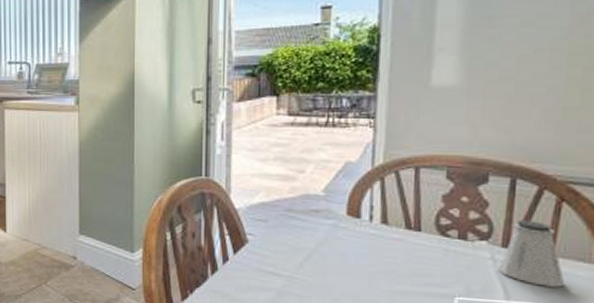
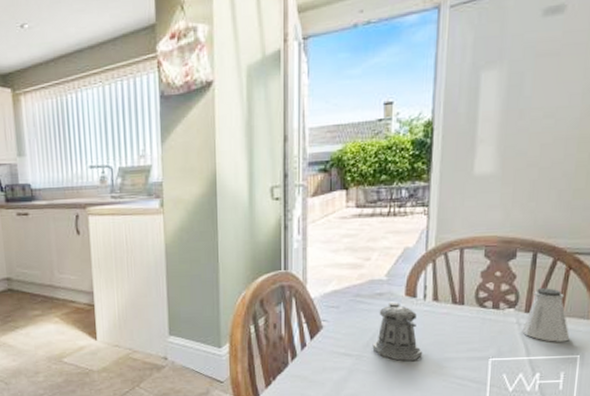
pepper shaker: none [306,220,368,289] -> present [372,301,422,361]

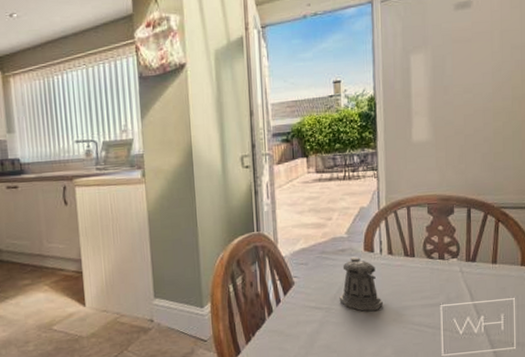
saltshaker: present [522,288,570,342] -> none [465,239,505,287]

